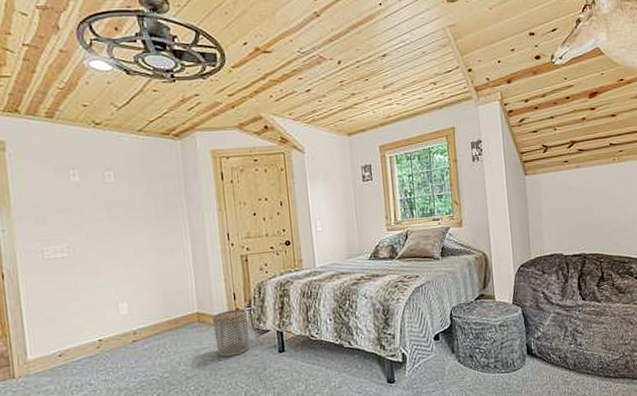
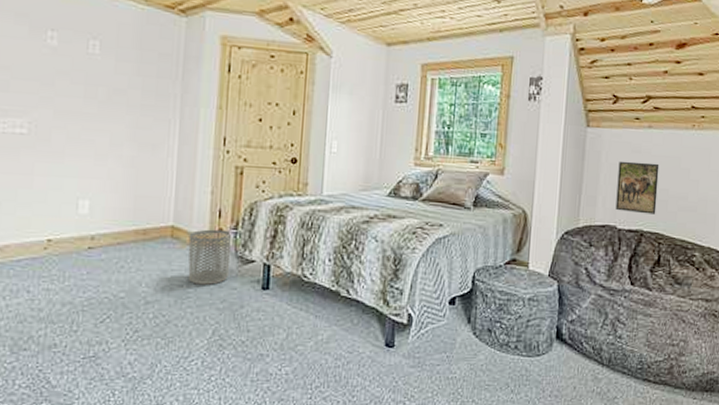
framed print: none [556,196,594,241] -> present [615,161,660,214]

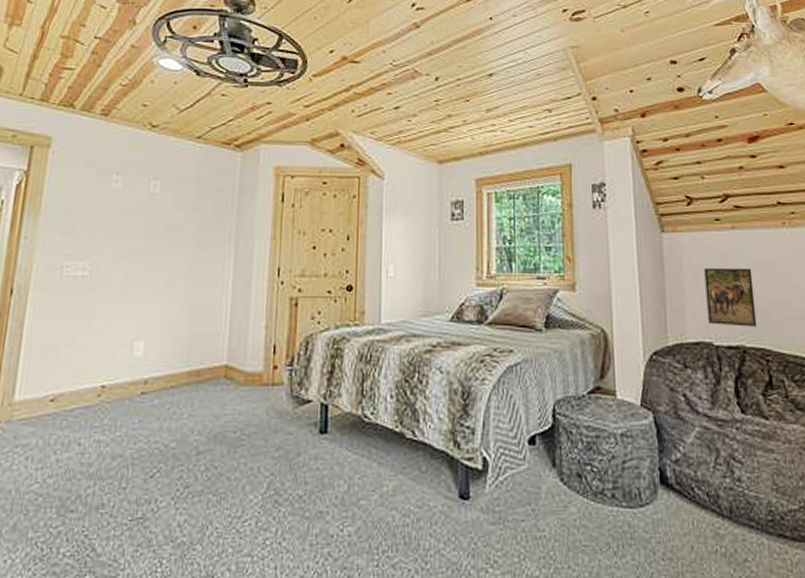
waste bin: present [188,229,233,285] -> none [241,367,288,430]

